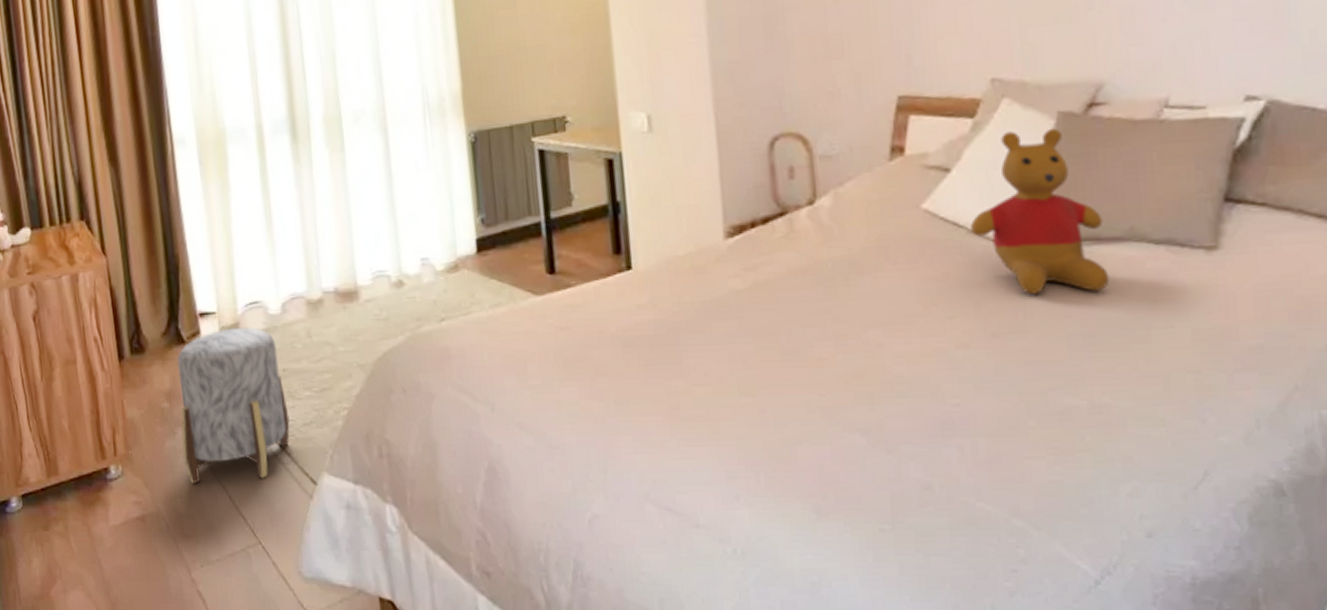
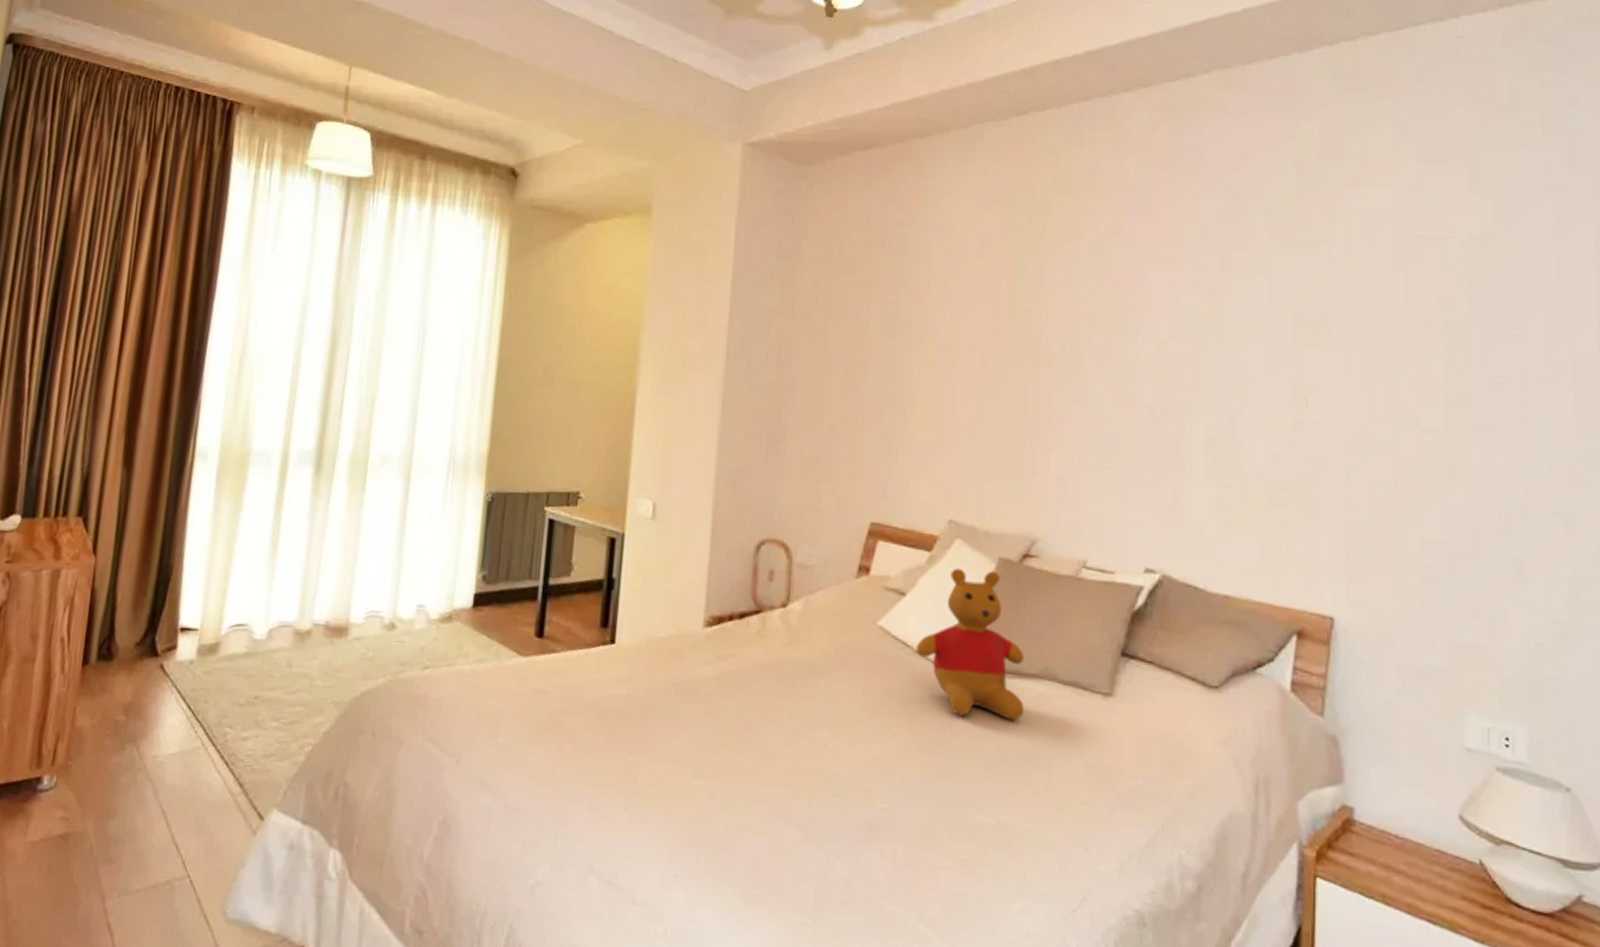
stool: present [177,327,290,483] -> none [126,647,254,808]

